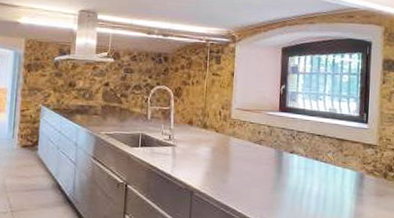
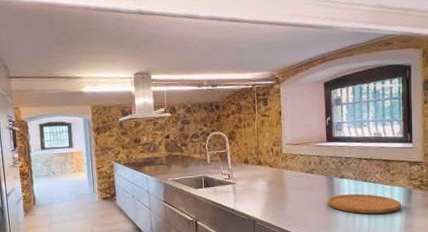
cutting board: none [274,171,352,198] -> present [327,193,401,214]

